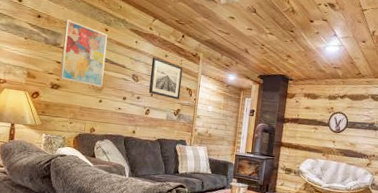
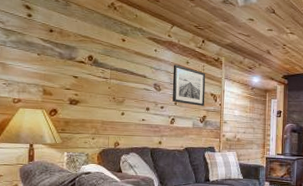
wall art: present [59,19,107,87] -> none [78,32,125,99]

